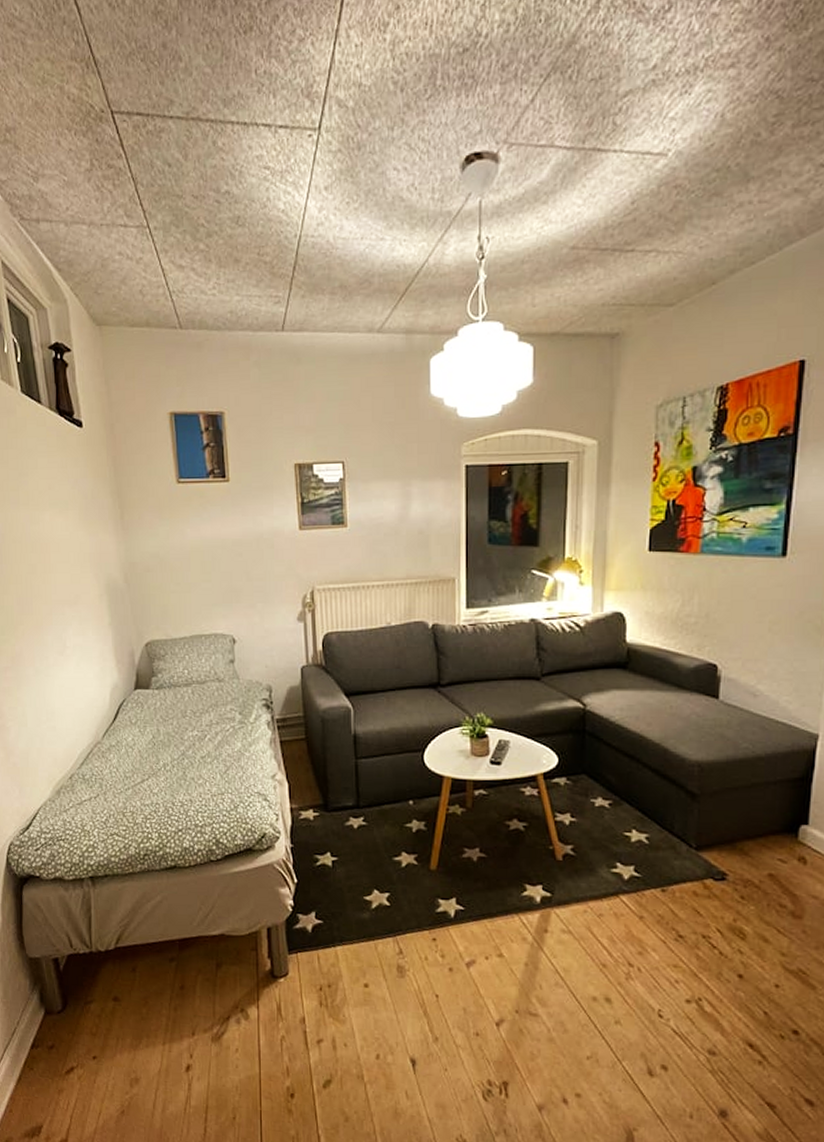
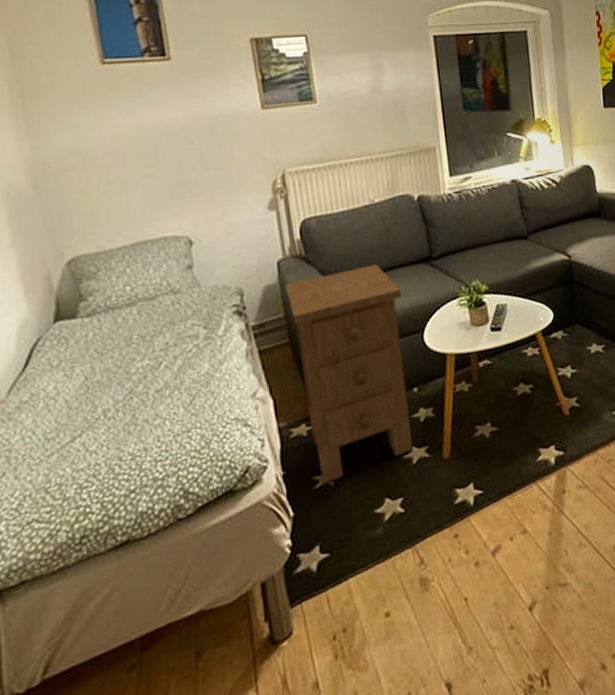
nightstand: none [307,682,406,863] -> present [286,264,413,484]

